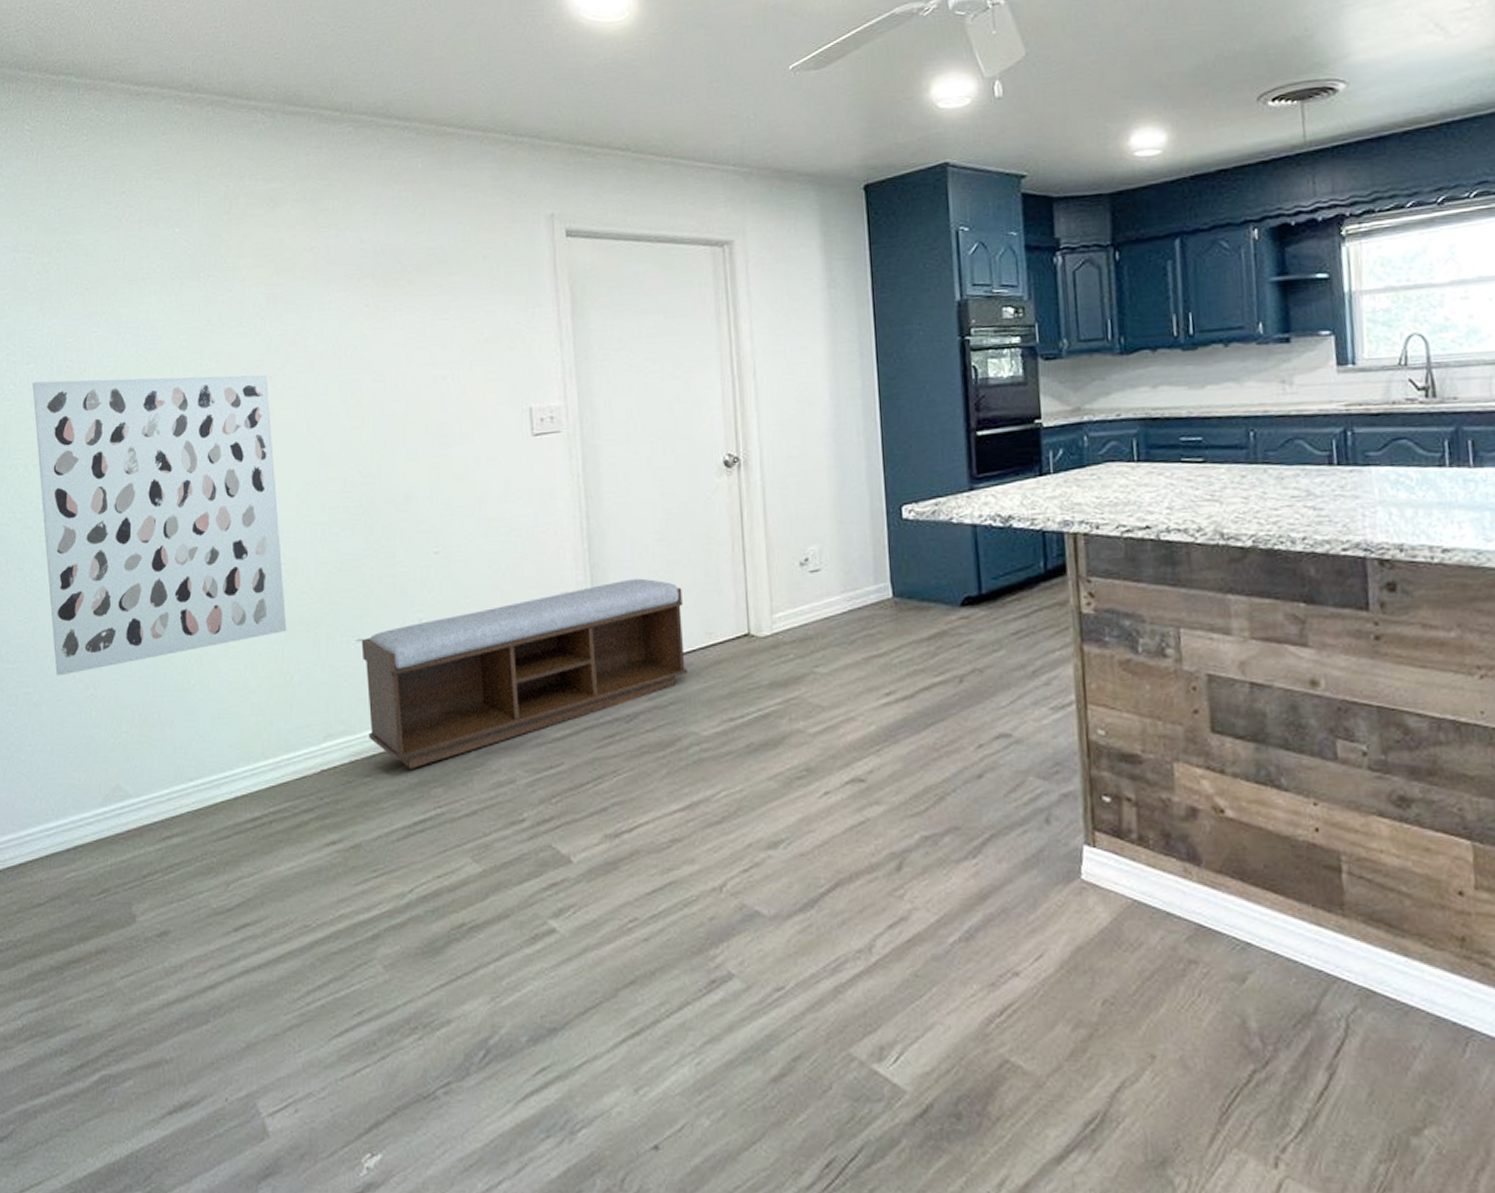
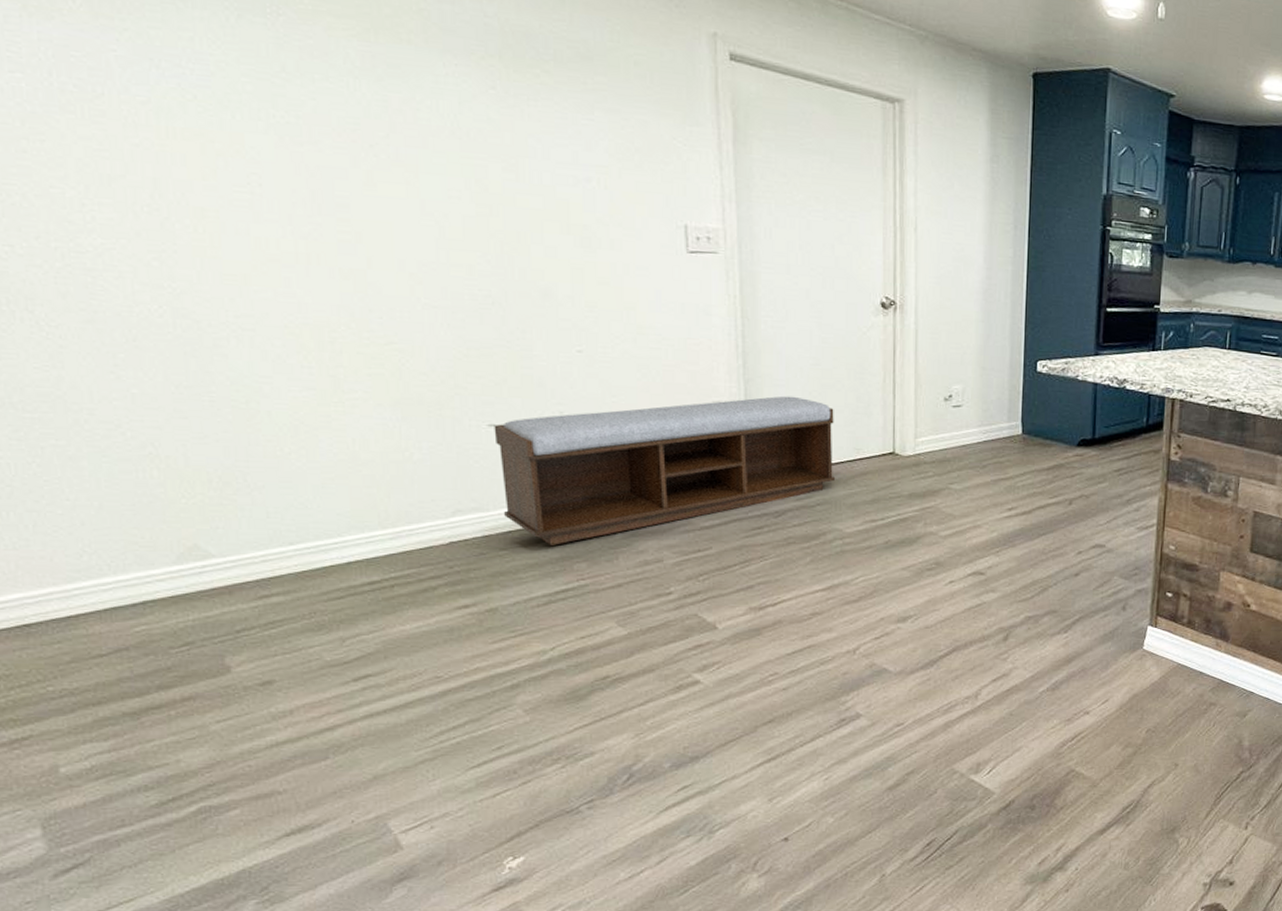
wall art: present [32,375,287,676] -> none [22,96,404,432]

